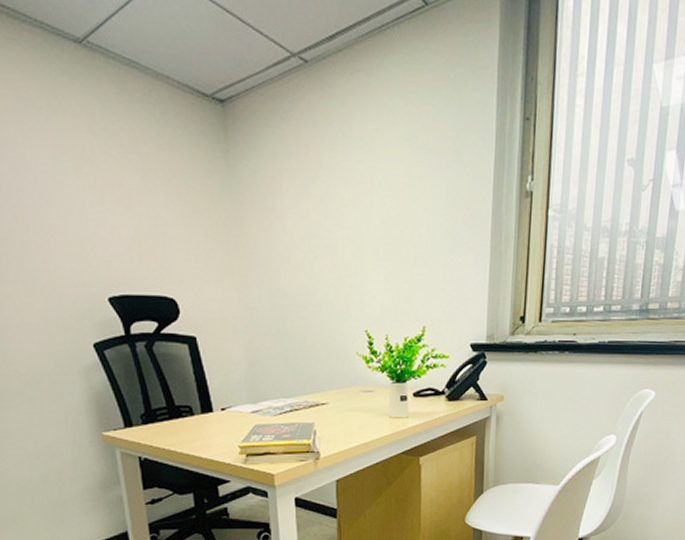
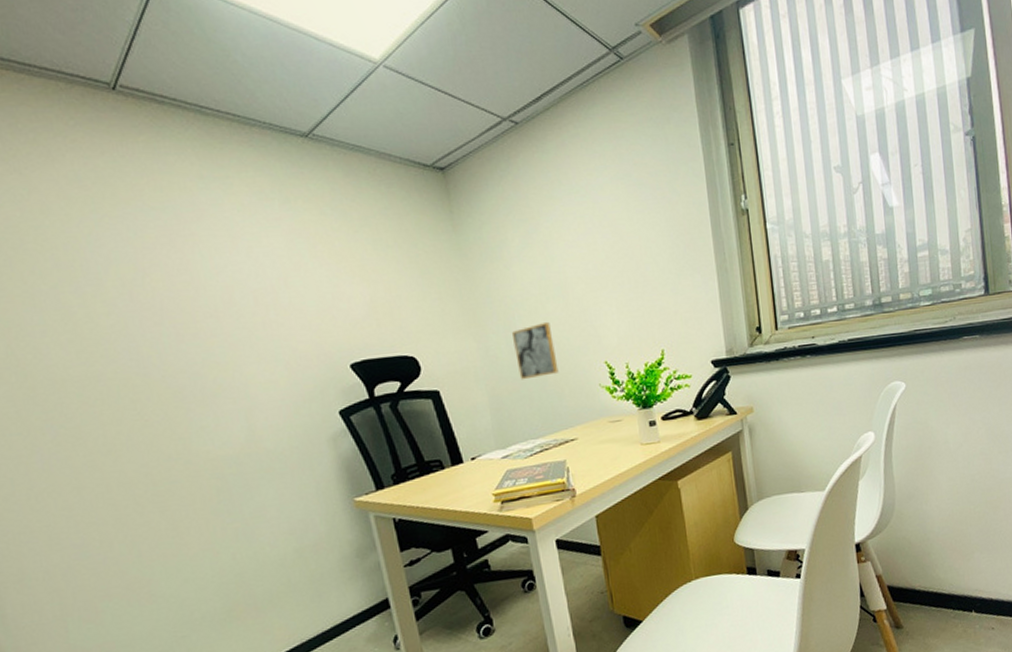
wall art: none [275,282,318,338] -> present [511,322,559,380]

